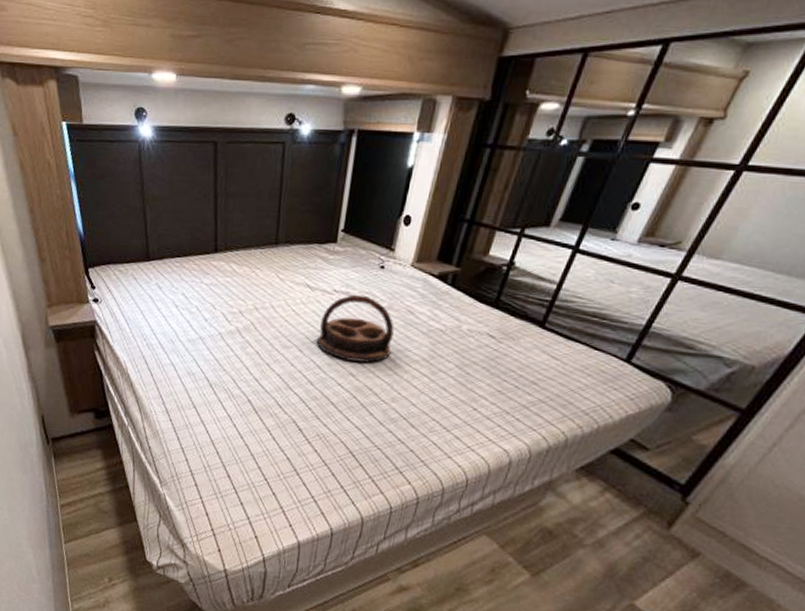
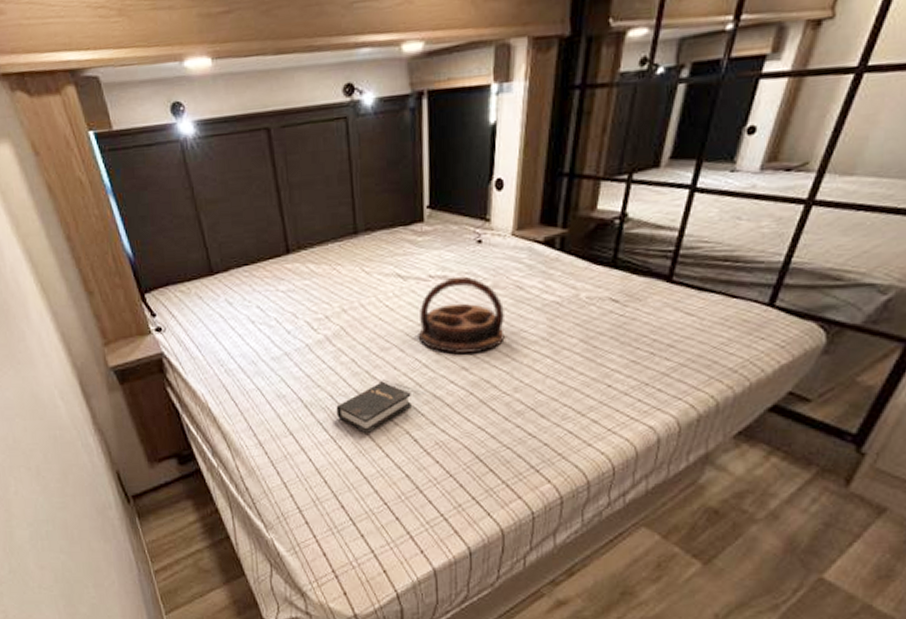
hardback book: none [236,374,303,418] -> present [336,381,412,434]

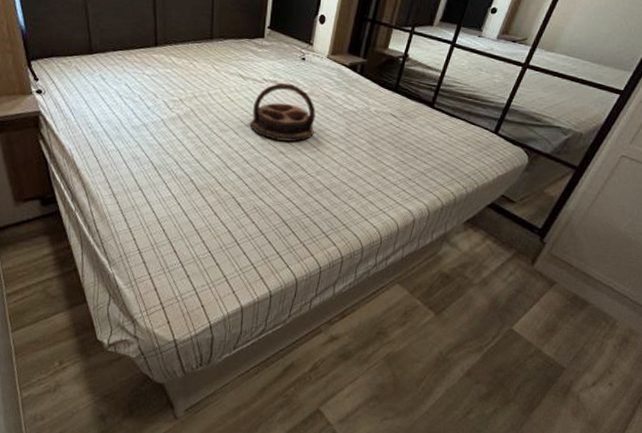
hardback book: present [336,381,412,434] -> none [179,155,240,196]

